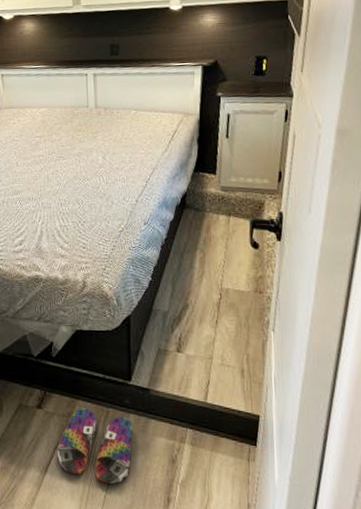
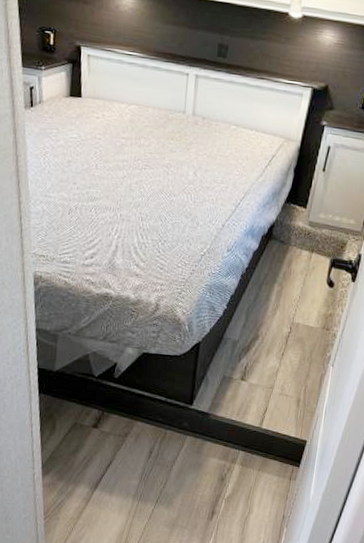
slippers: present [57,407,133,484] -> none [109,428,188,499]

